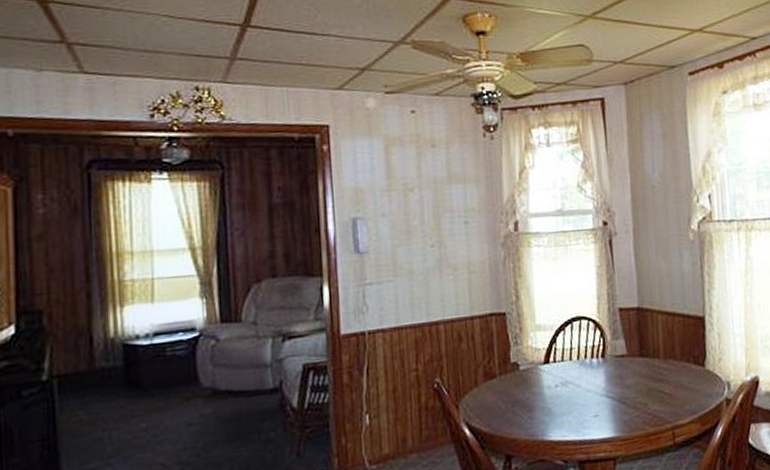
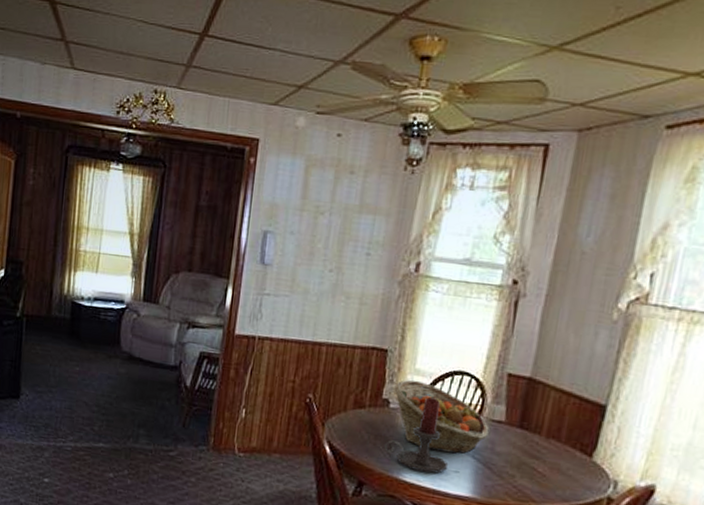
fruit basket: none [520,335,616,402] -> present [394,379,490,454]
candle holder: none [524,349,588,427] -> present [384,397,449,474]

